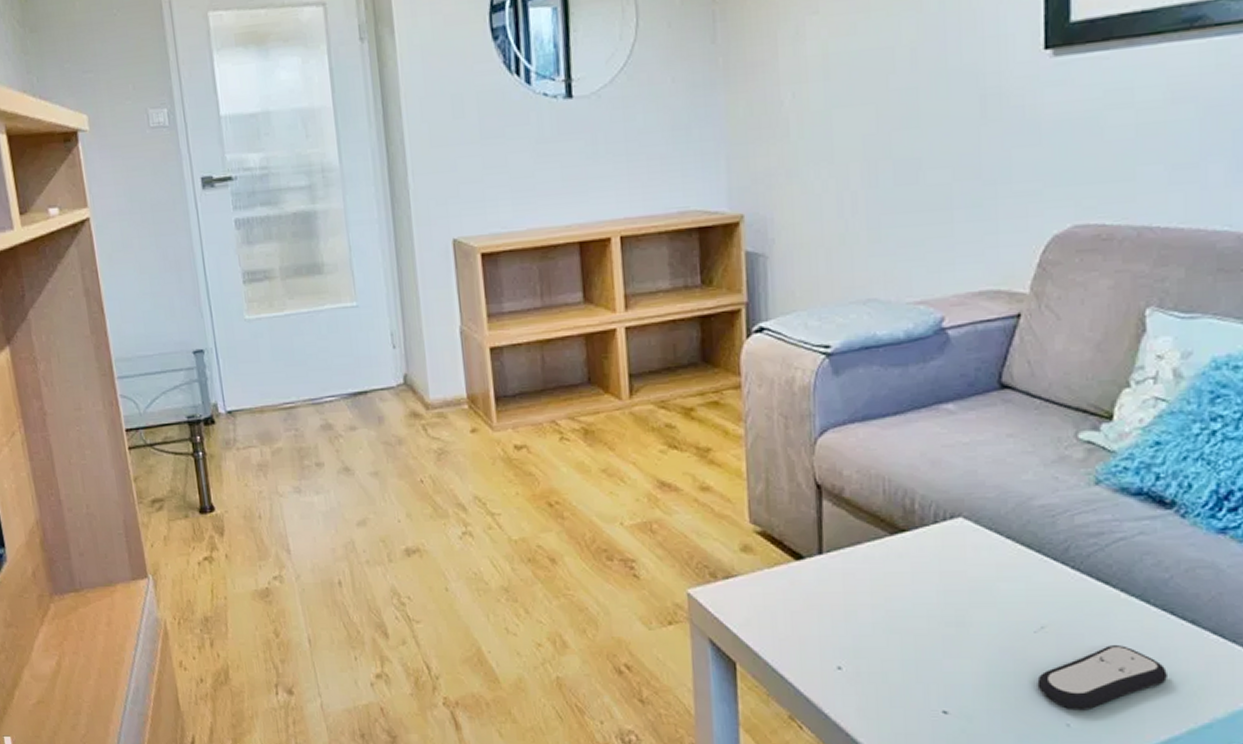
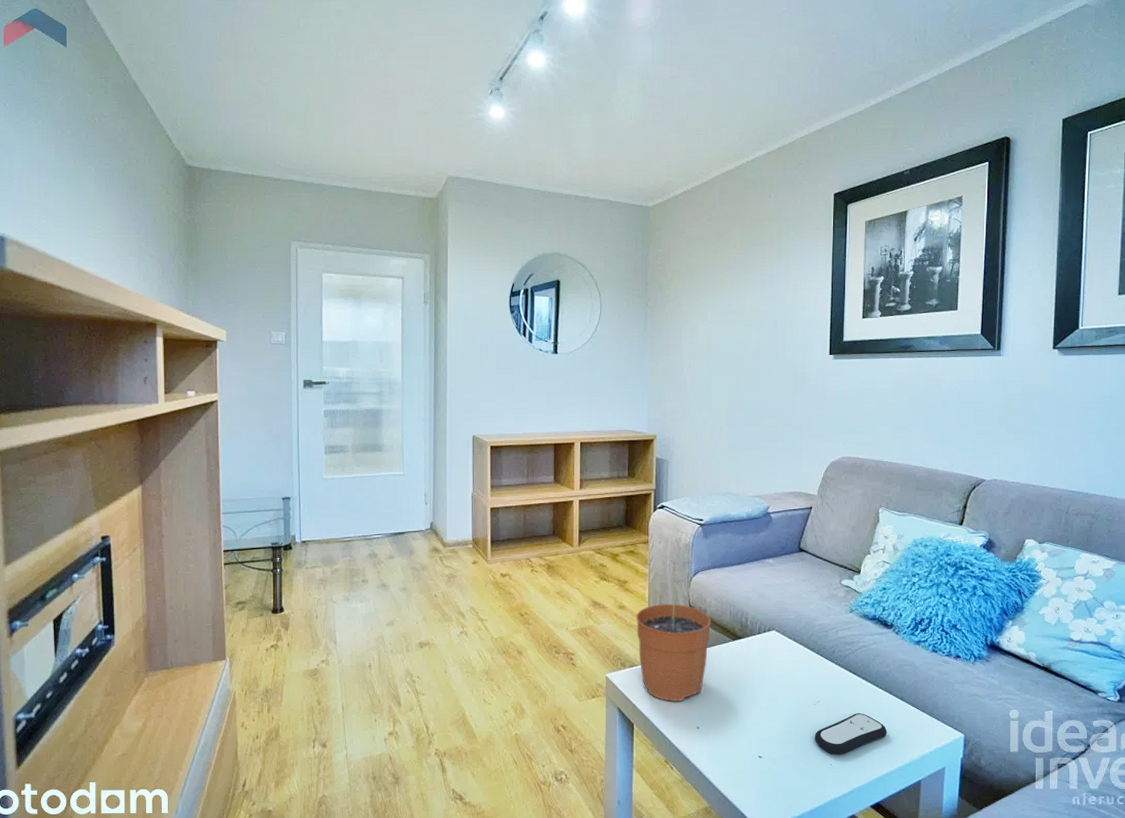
plant pot: none [728,441,854,629] -> present [636,578,712,701]

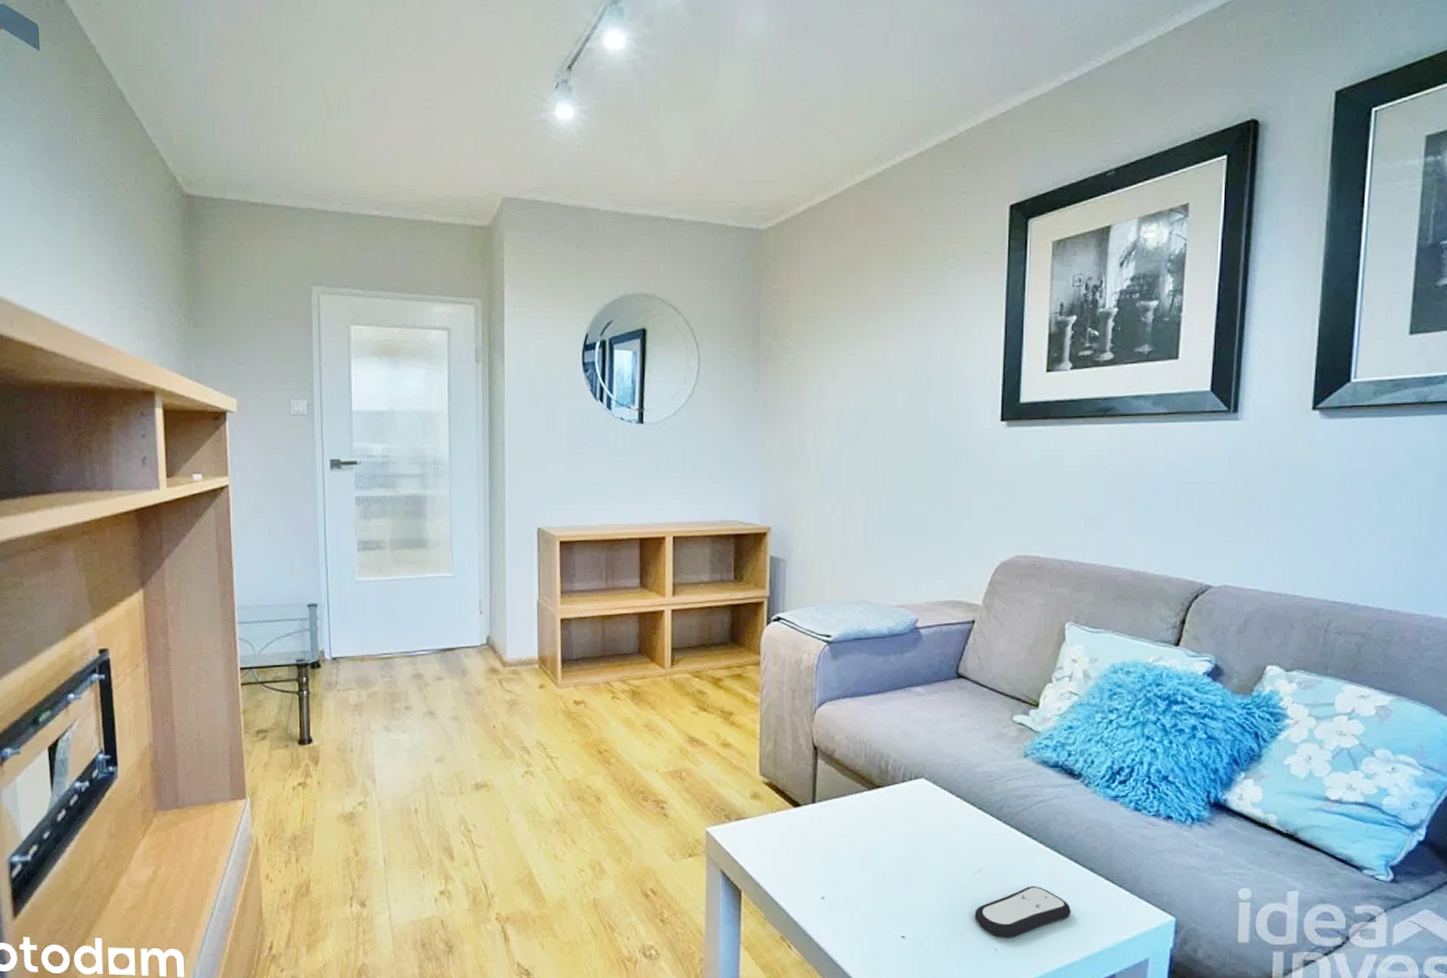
plant pot: present [636,578,712,701] -> none [744,710,842,865]

